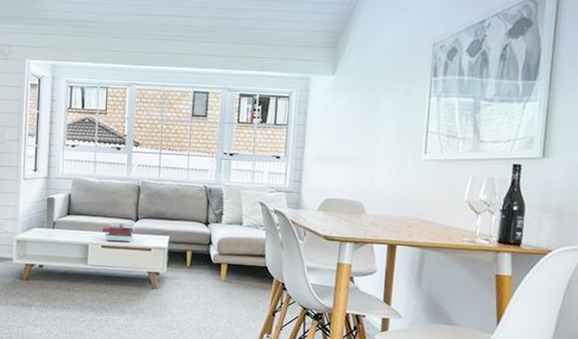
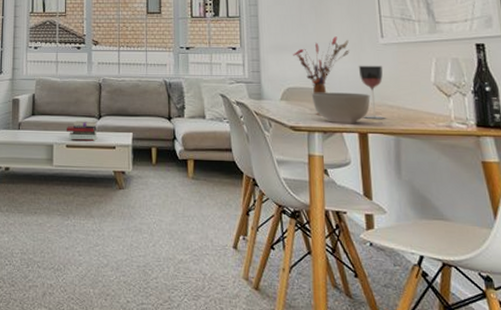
bouquet: none [336,150,392,226] -> present [293,36,349,115]
bowl: none [348,204,405,236] -> present [311,92,371,124]
wineglass: none [395,180,422,233] -> present [358,65,386,119]

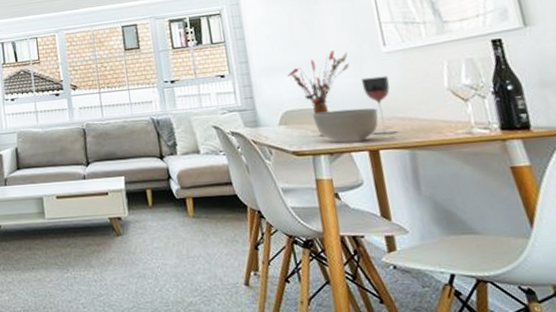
books: present [66,121,98,141] -> none [54,168,88,191]

